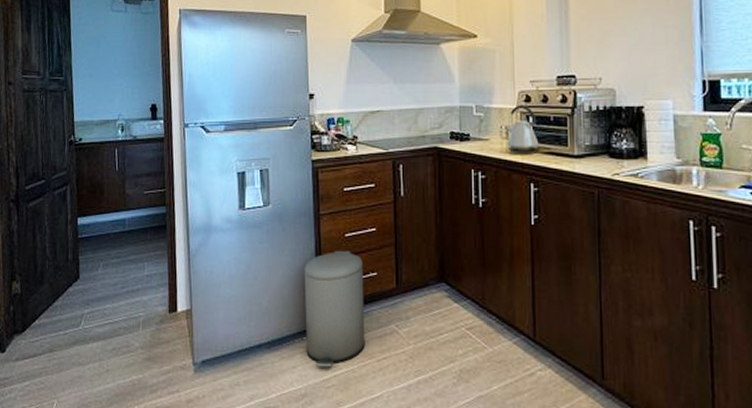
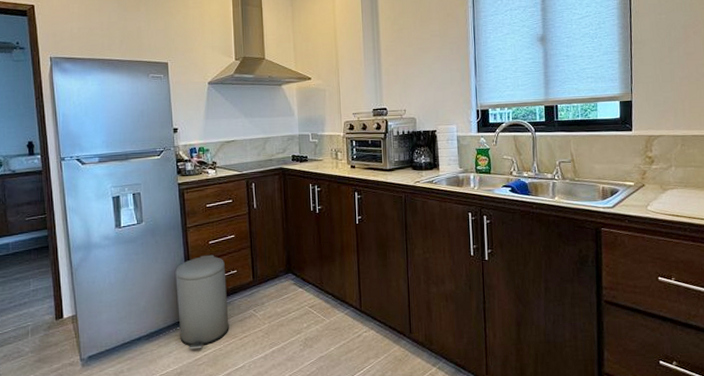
kettle: present [507,105,539,155] -> none [336,132,361,171]

